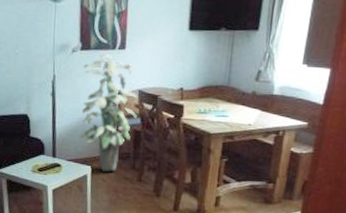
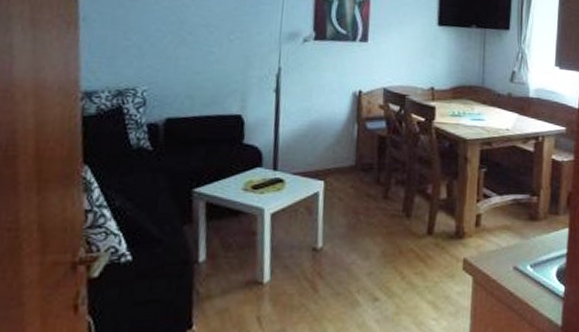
indoor plant: present [79,54,138,172] -> none [310,46,383,188]

